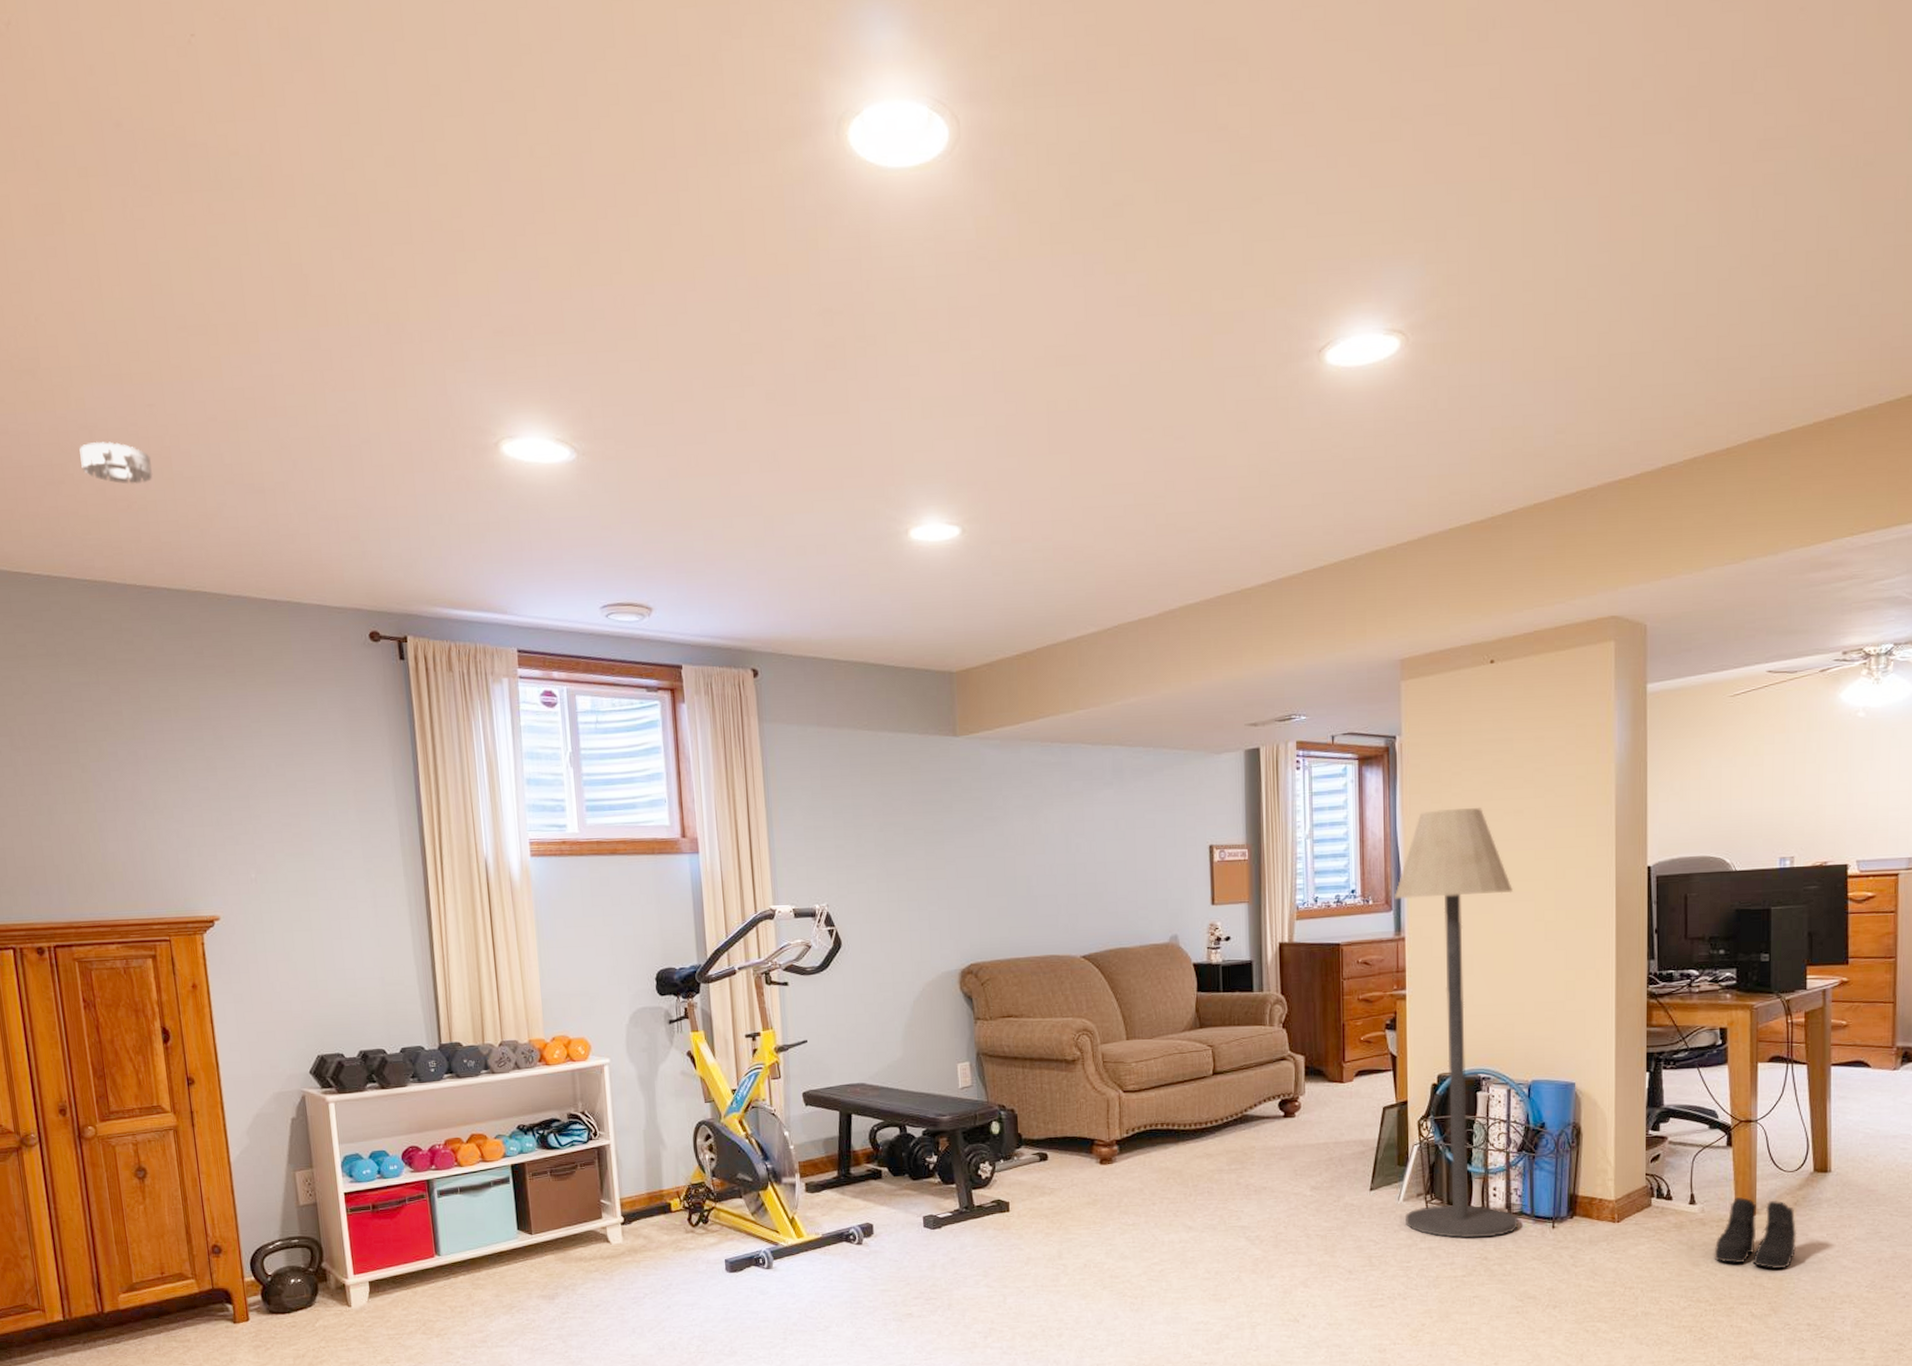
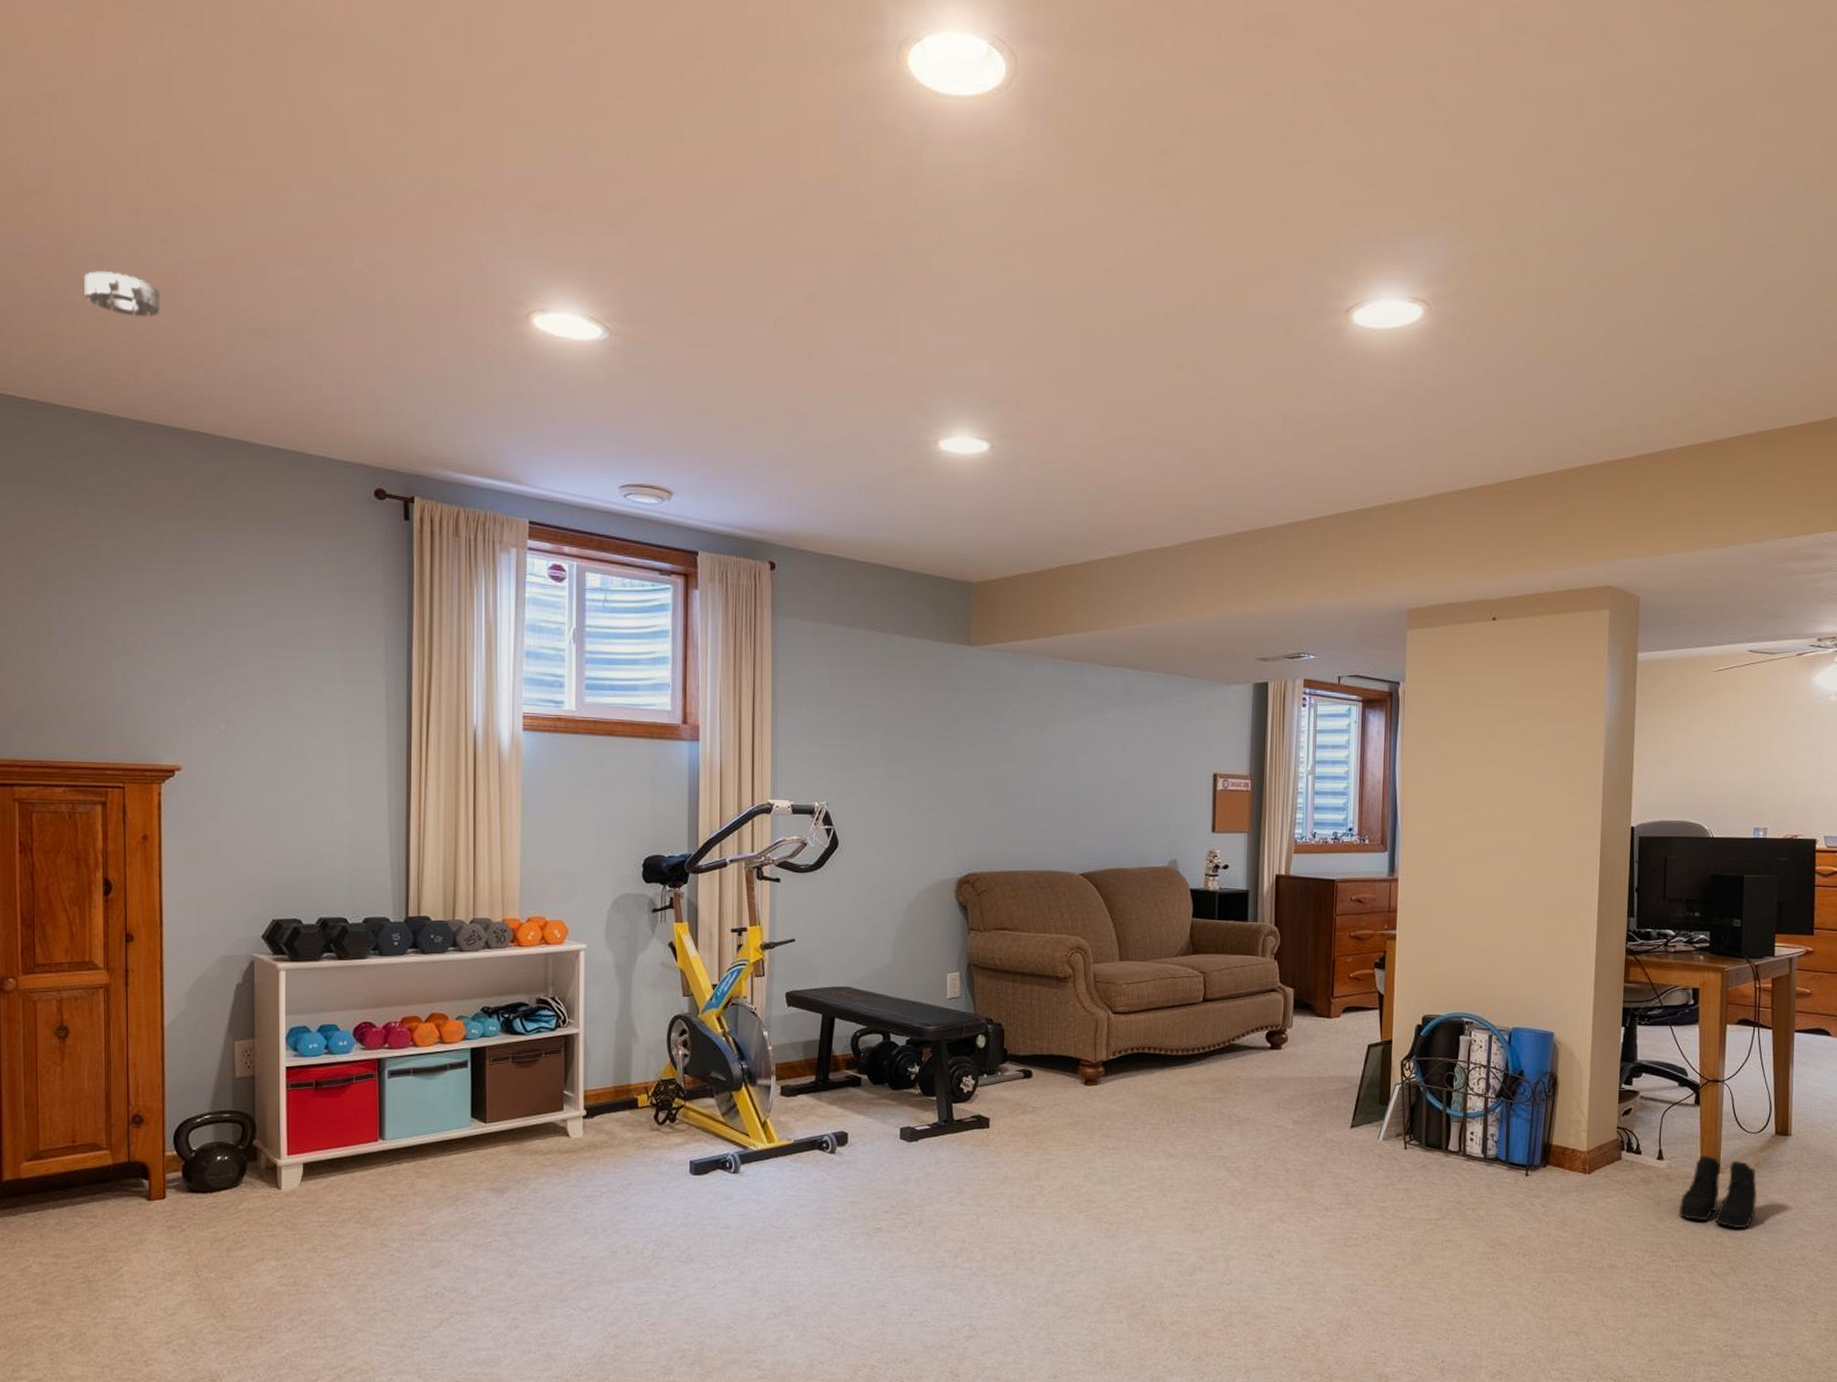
floor lamp: present [1394,808,1519,1238] -> none [1383,757,1504,1182]

